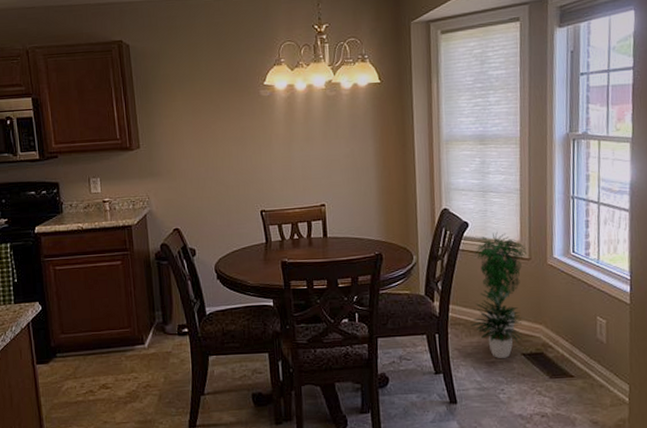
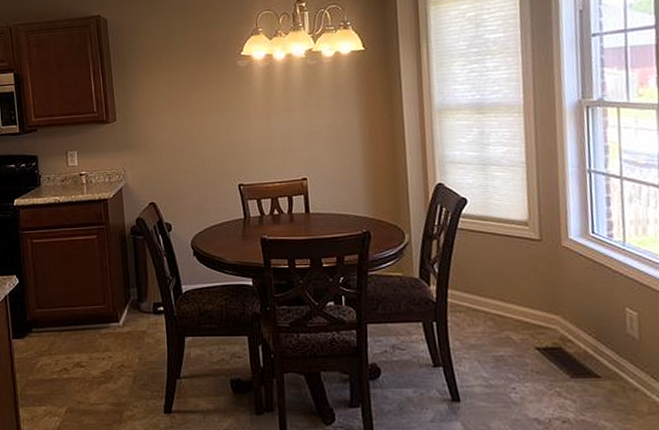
potted plant: present [470,231,527,359] -> none [473,208,538,353]

